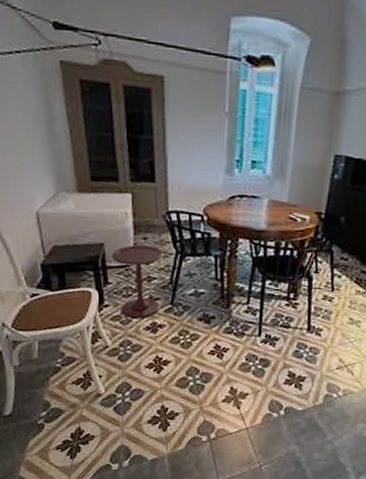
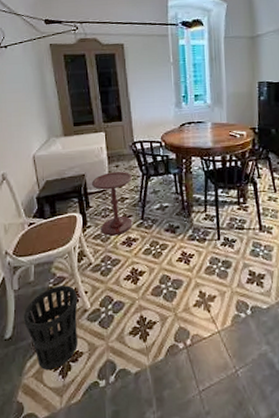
wastebasket: none [26,366,90,450] -> present [24,285,78,371]

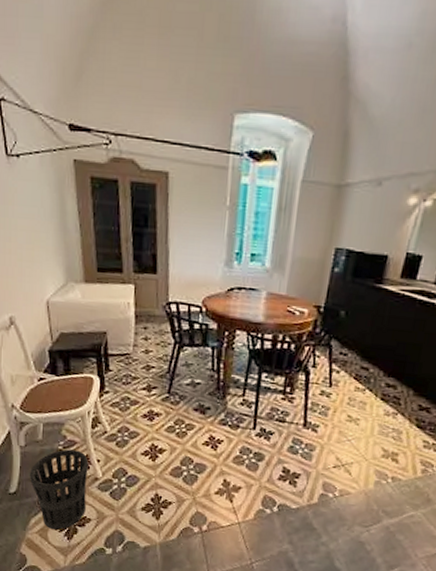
side table: present [91,171,133,236] -> none [113,334,162,407]

